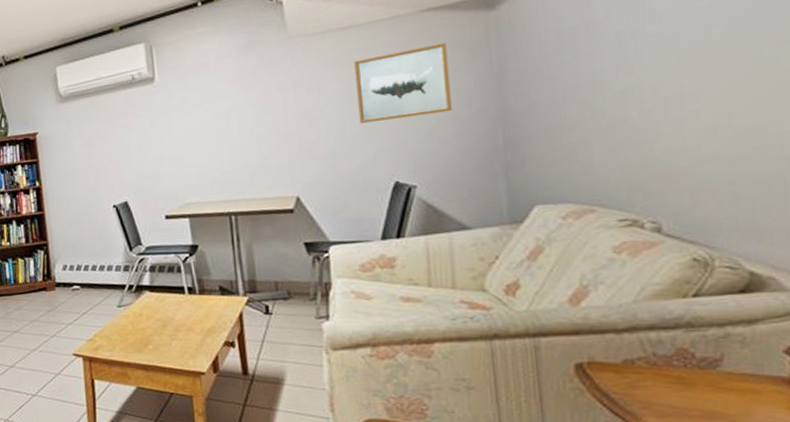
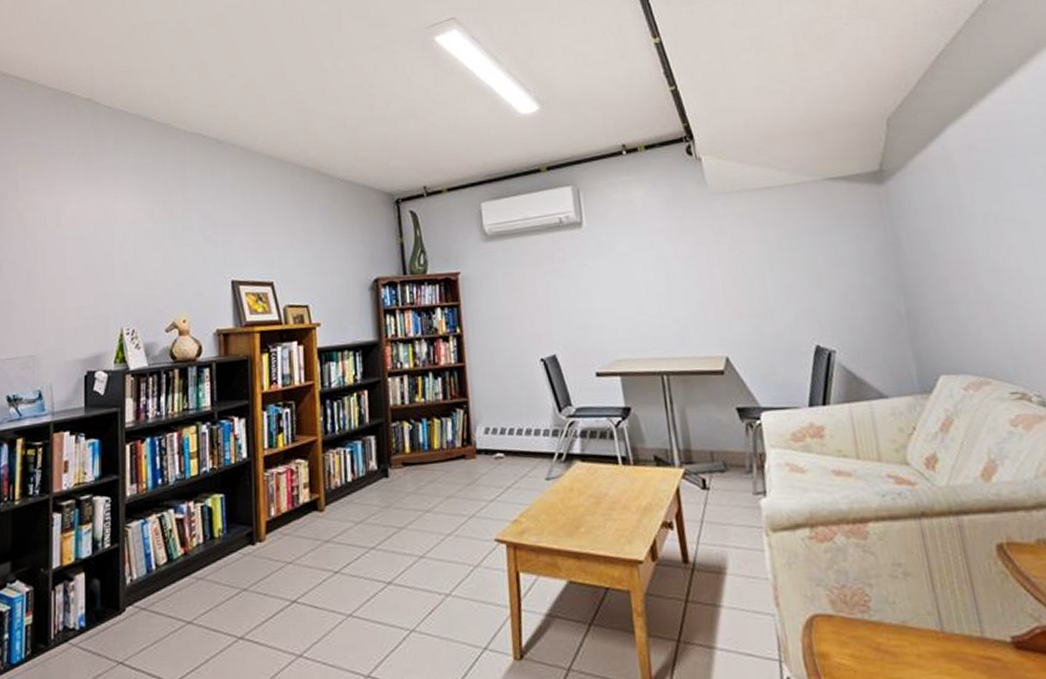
wall art: present [354,42,452,124] -> none [769,211,859,285]

